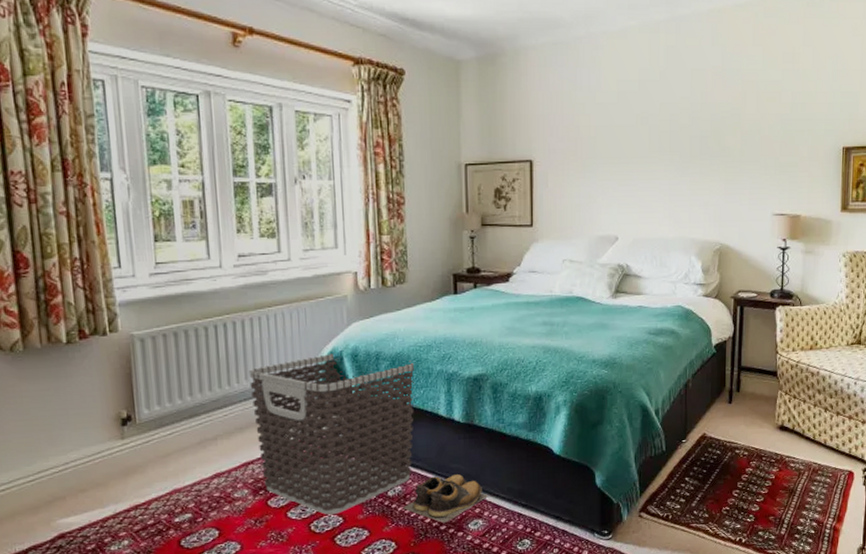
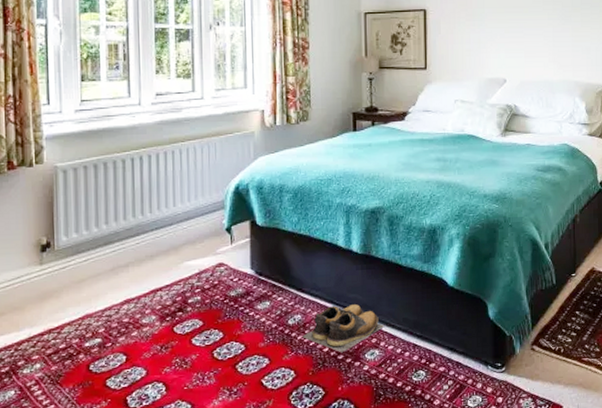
clothes hamper: present [249,354,416,516] -> none [161,186,316,343]

